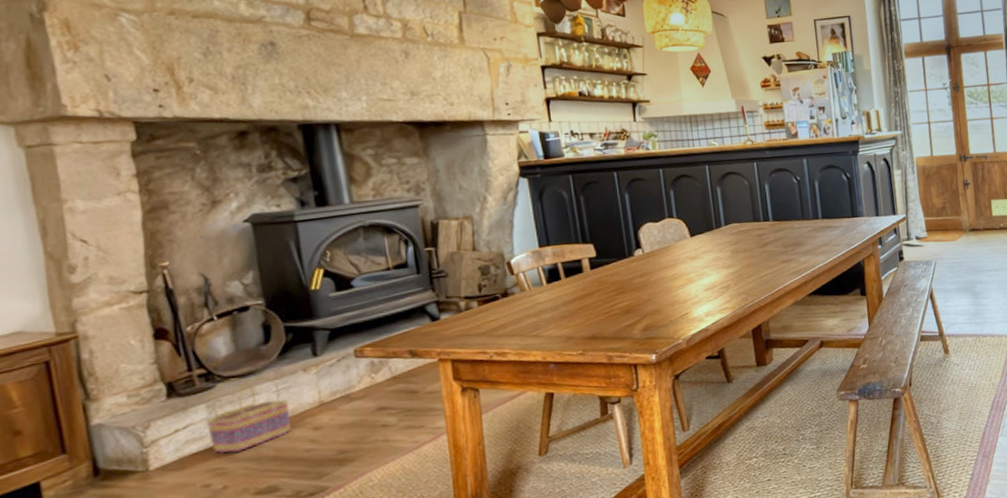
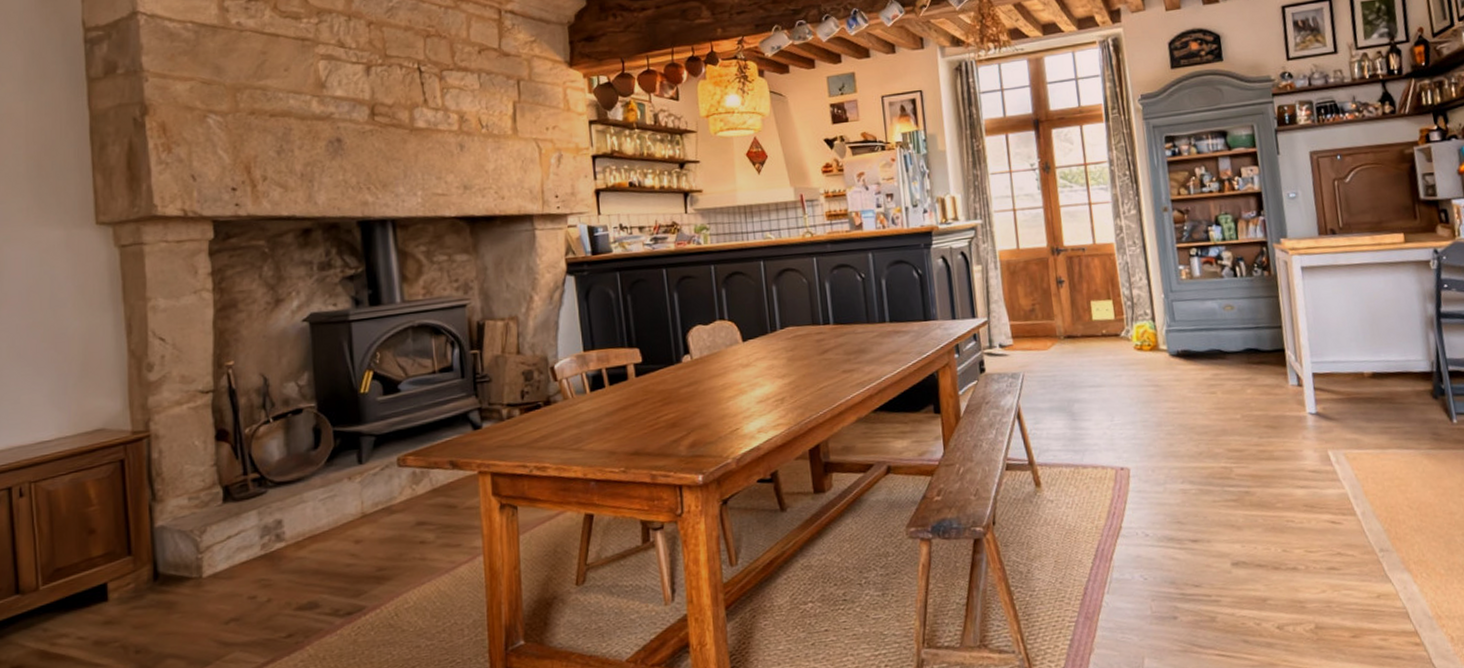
basket: present [206,377,291,454] -> none [256,484,333,564]

